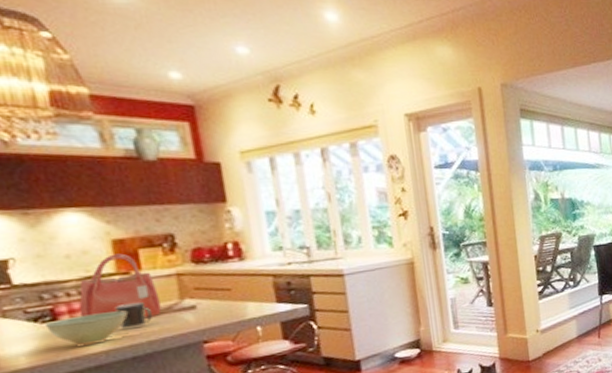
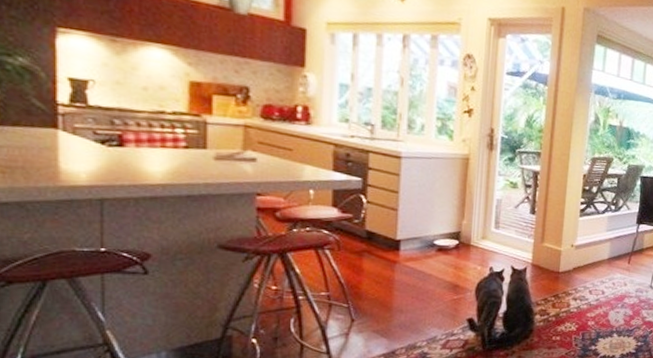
bowl: present [44,310,127,346] -> none [110,146,190,176]
handbag: present [79,253,162,319] -> none [145,95,224,162]
mug: present [115,302,153,330] -> none [180,143,215,169]

